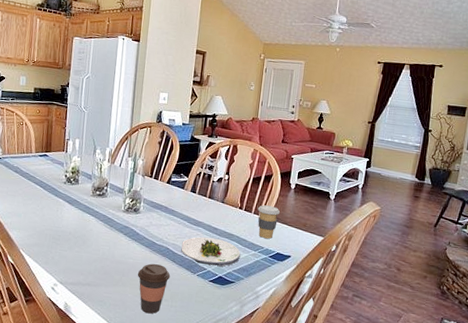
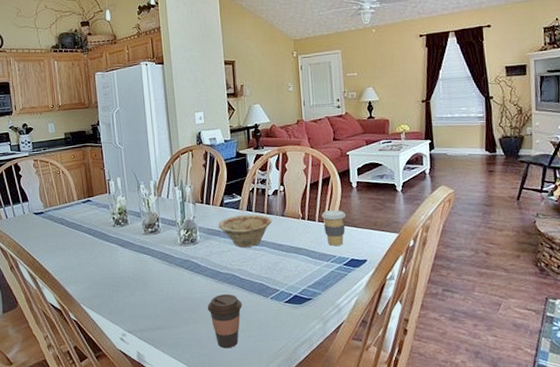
dish: none [161,194,213,226] -> present [218,214,273,247]
salad plate: present [181,237,241,267] -> none [248,255,313,285]

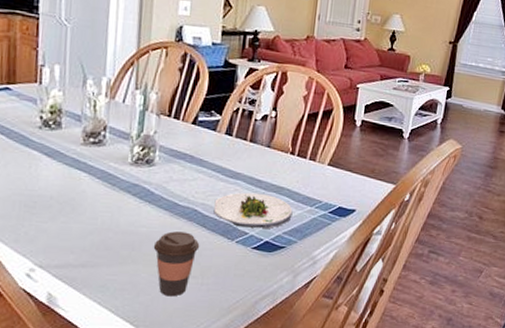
dish: present [218,214,273,247] -> none [185,138,256,179]
salad plate: none [248,255,313,285] -> present [213,192,293,229]
coffee cup: present [321,210,346,246] -> none [314,148,342,190]

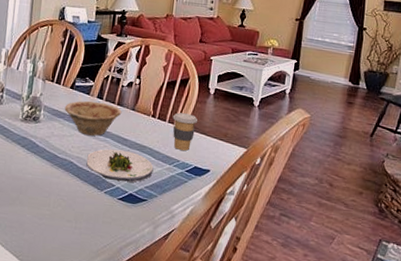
coffee cup: present [153,231,200,297] -> none [36,179,75,237]
dish: none [185,138,256,179] -> present [64,101,122,136]
coffee cup: none [314,148,342,190] -> present [172,112,197,151]

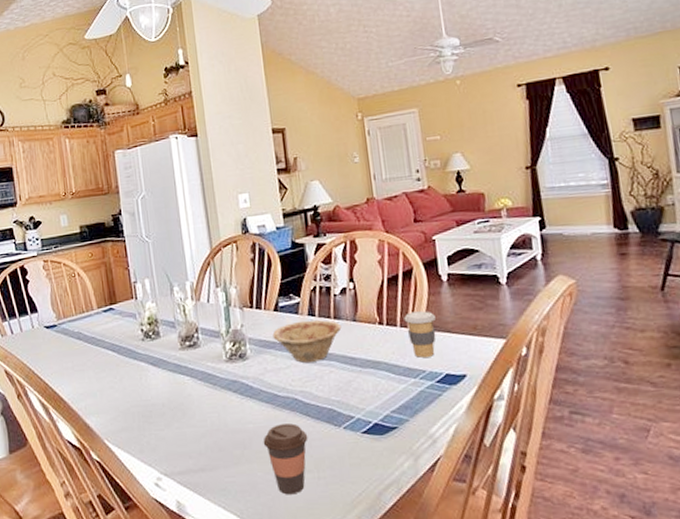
coffee cup: none [36,179,75,237] -> present [263,423,308,495]
salad plate: present [86,149,154,183] -> none [312,371,397,411]

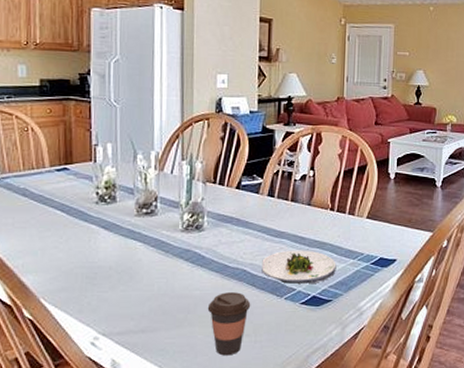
dish: present [272,320,342,363] -> none [231,200,297,238]
salad plate: none [312,371,397,411] -> present [262,250,337,284]
coffee cup: present [404,311,436,358] -> none [352,202,379,242]

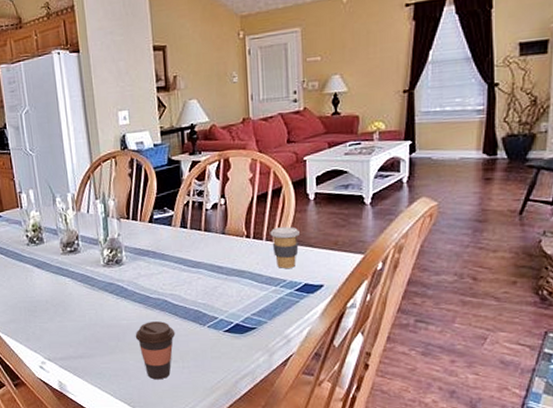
salad plate: present [262,250,337,284] -> none [181,279,258,312]
coffee cup: none [352,202,379,242] -> present [270,227,300,268]

